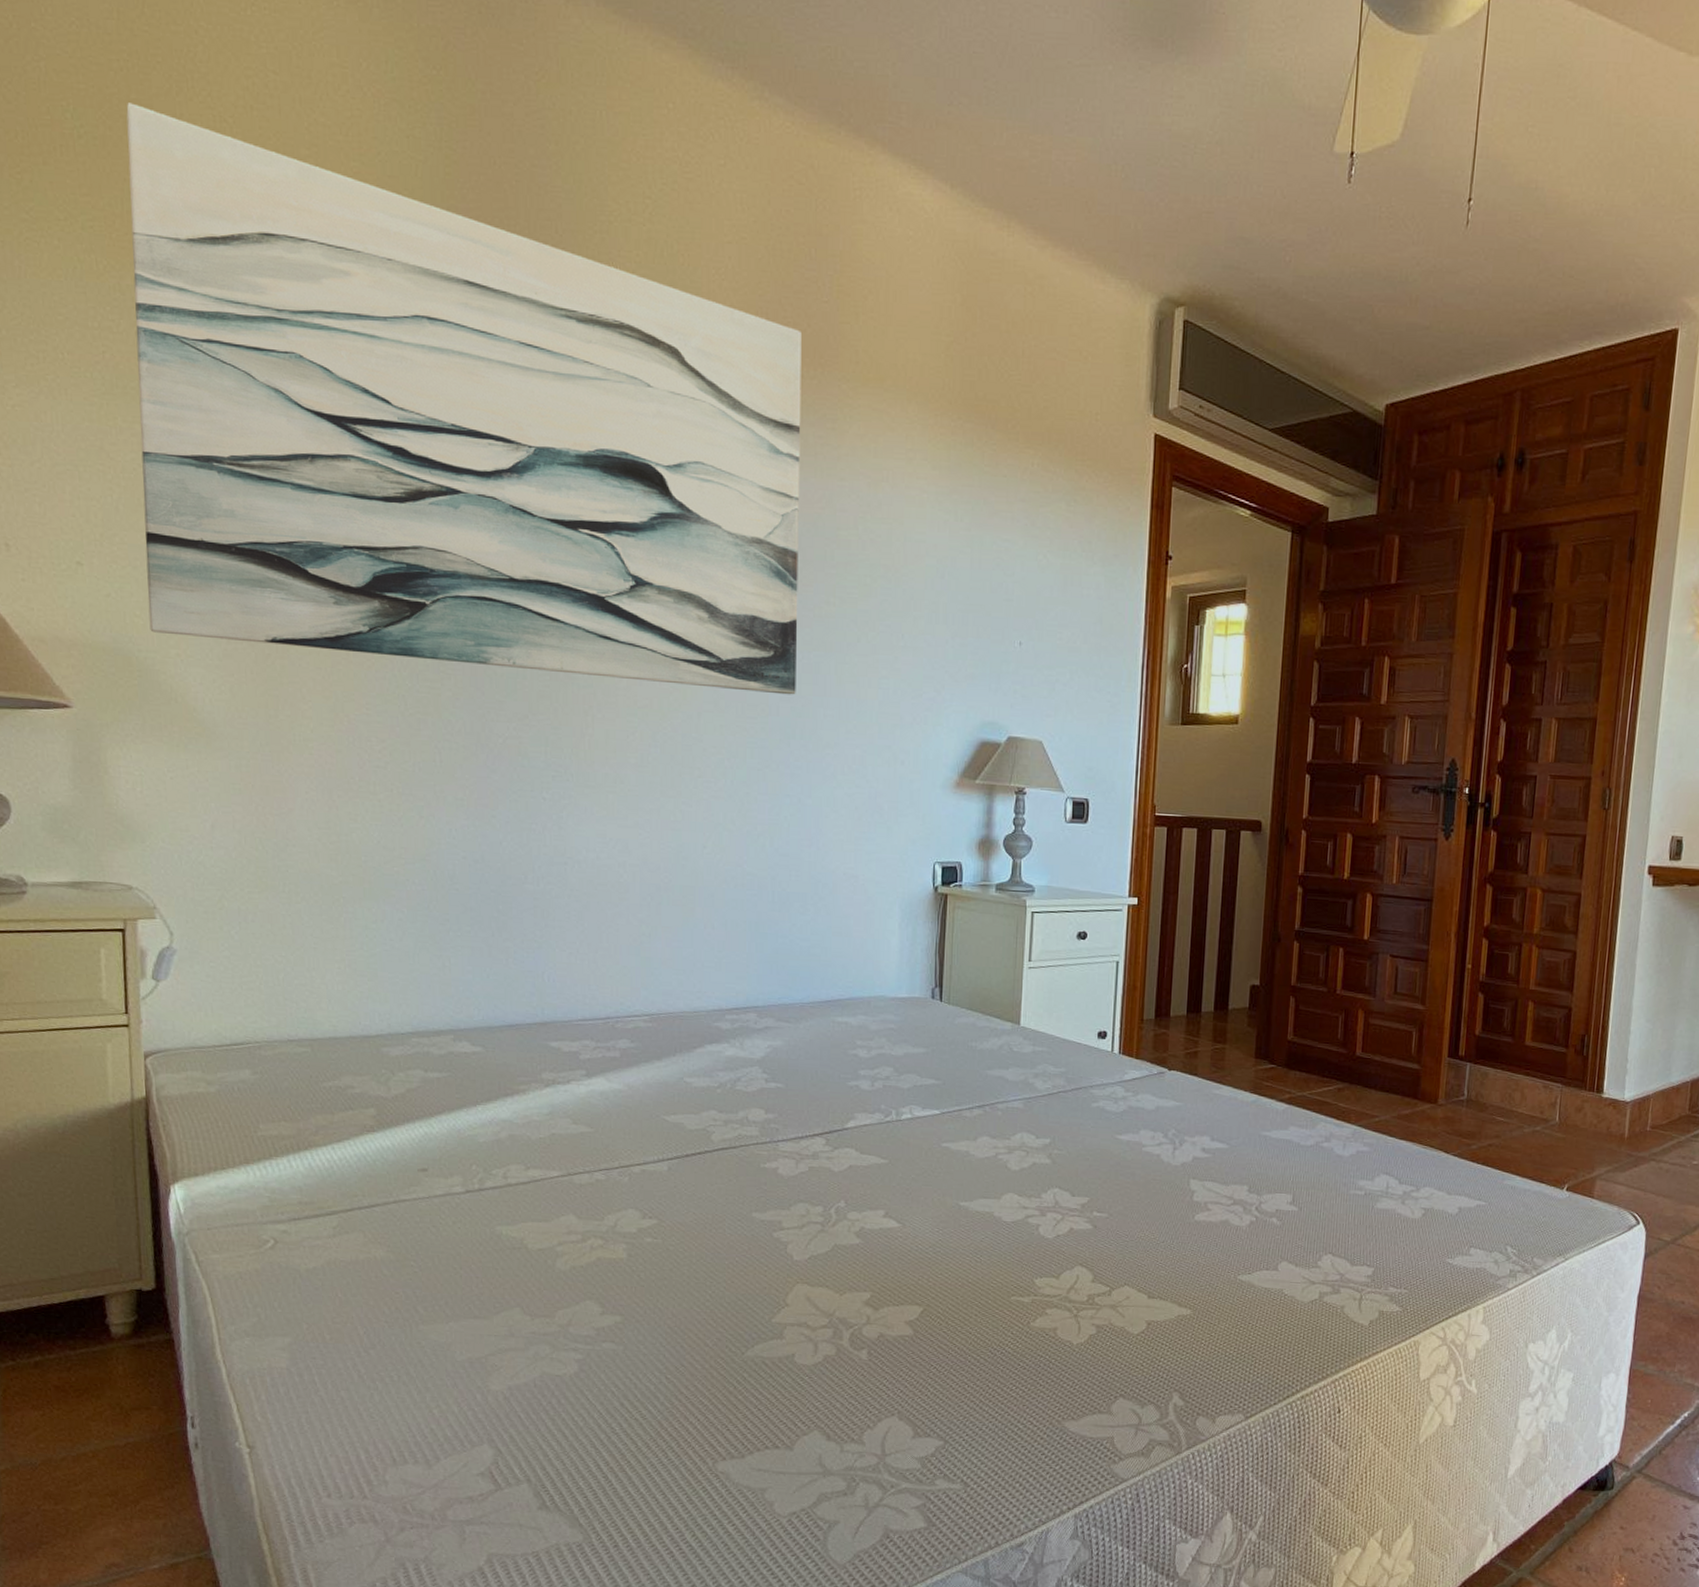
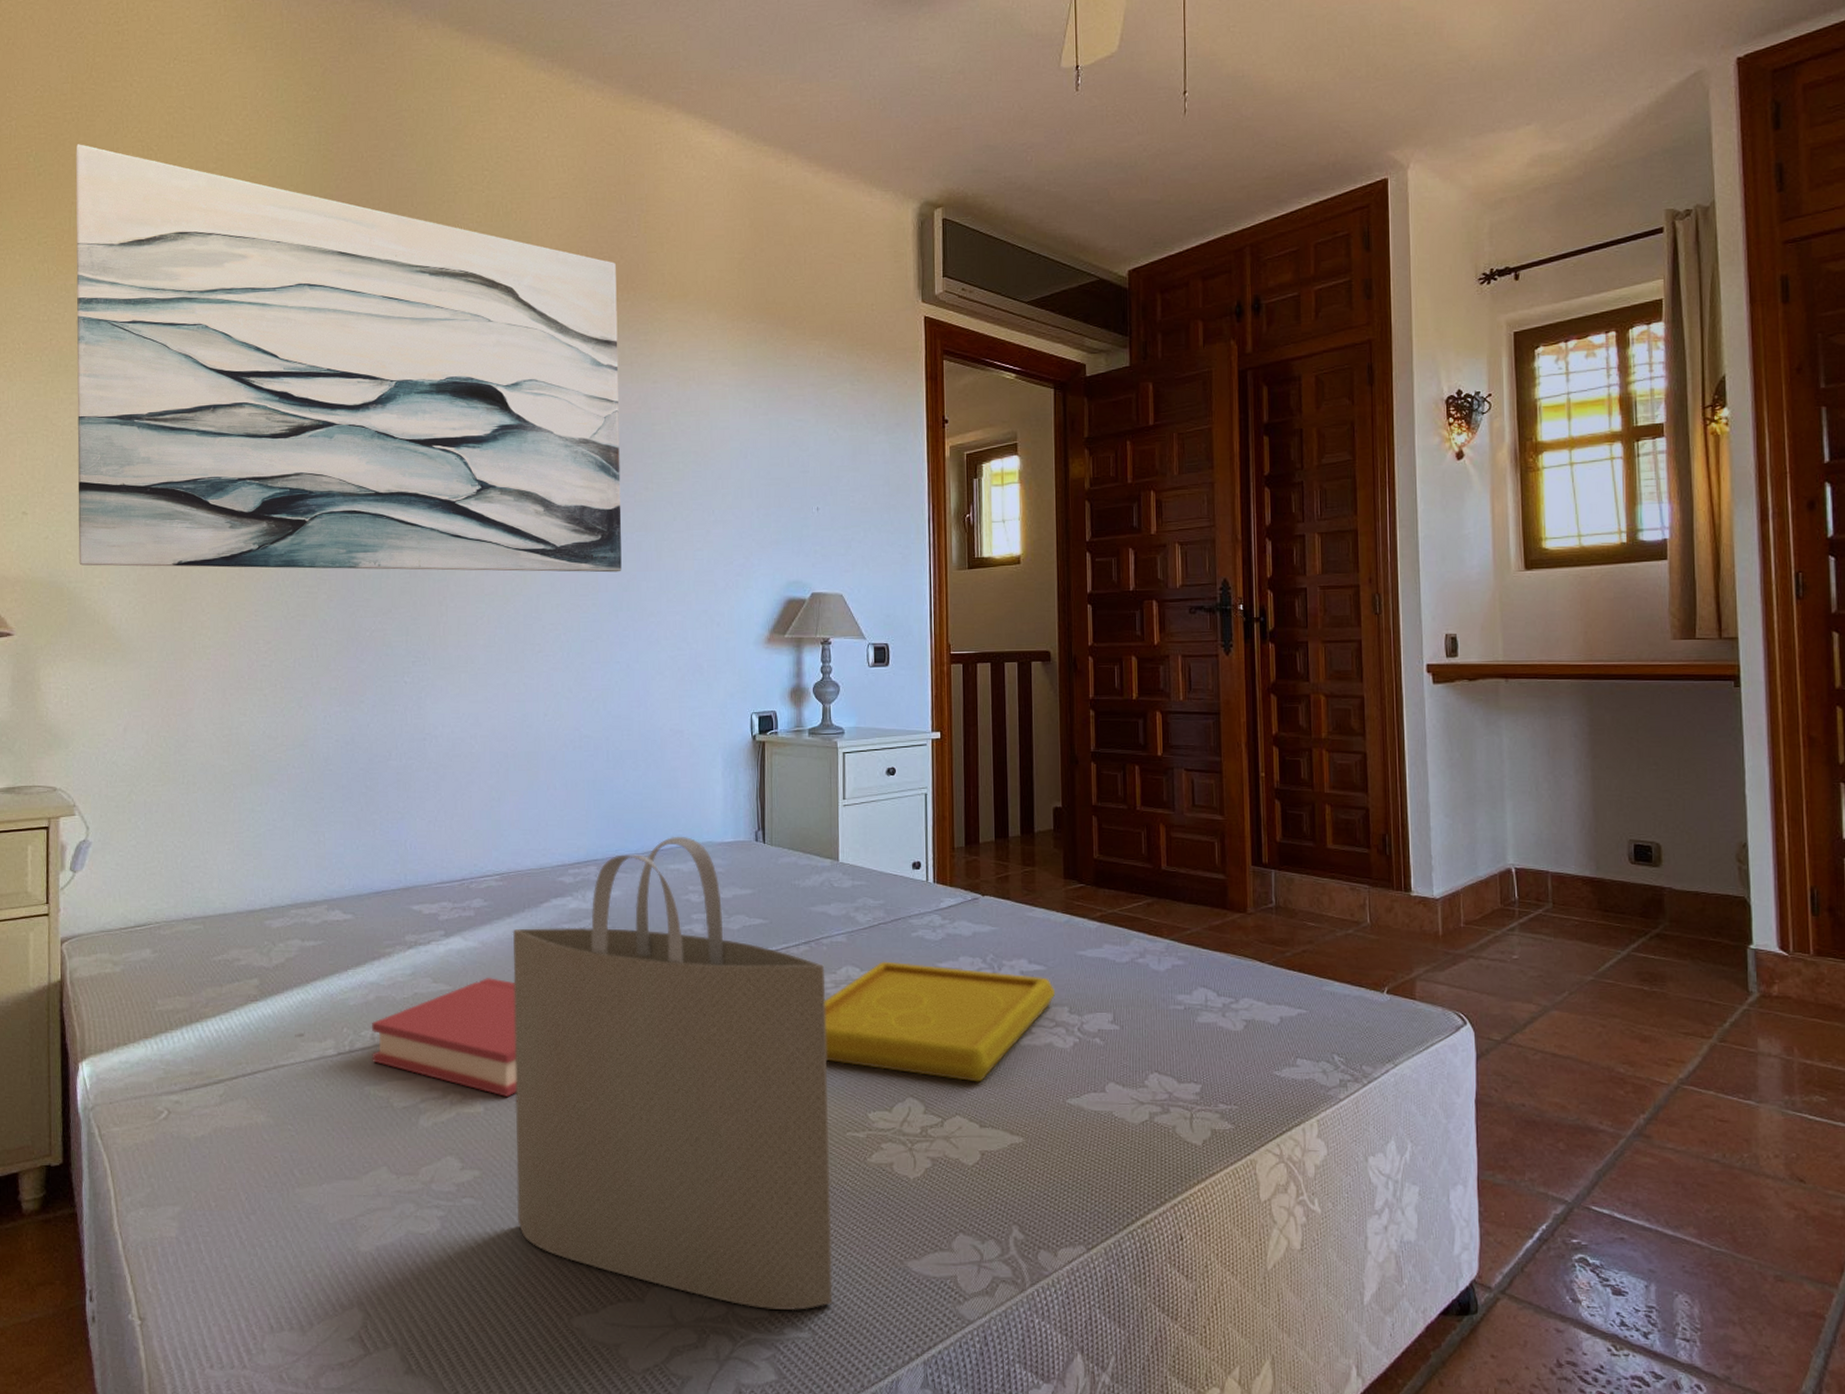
hardback book: none [504,1121,664,1244] -> present [372,976,517,1097]
tote bag: none [660,987,999,1464] -> present [512,836,833,1311]
serving tray: none [993,1130,1237,1255] -> present [824,961,1056,1082]

